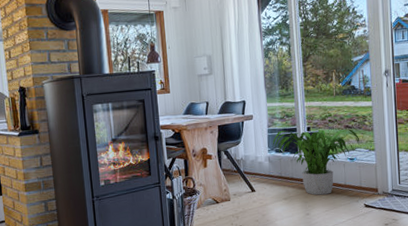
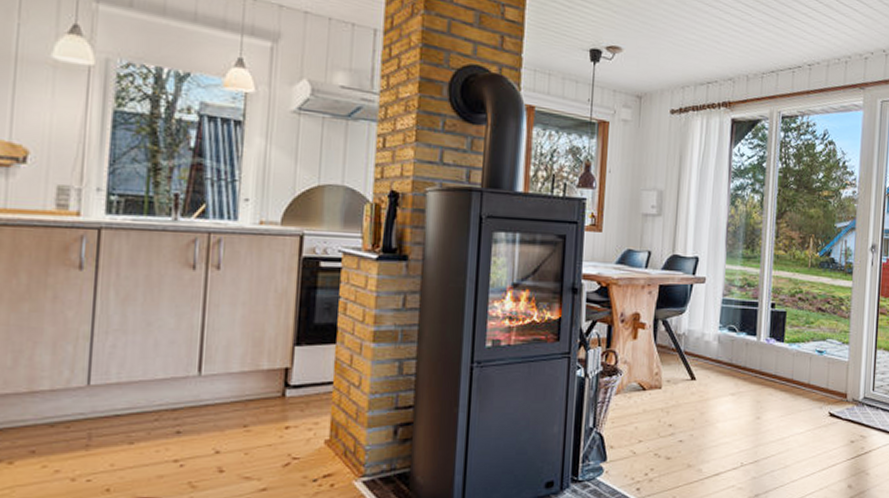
potted plant: present [272,129,360,195] -> none [725,303,833,394]

